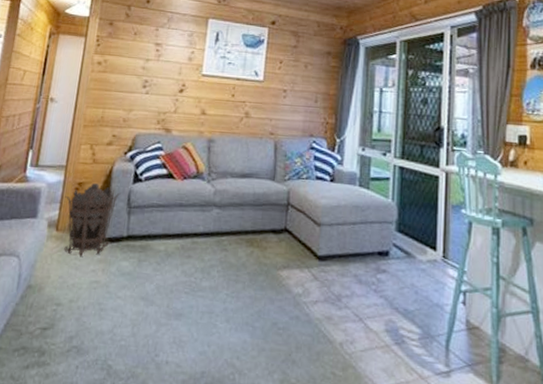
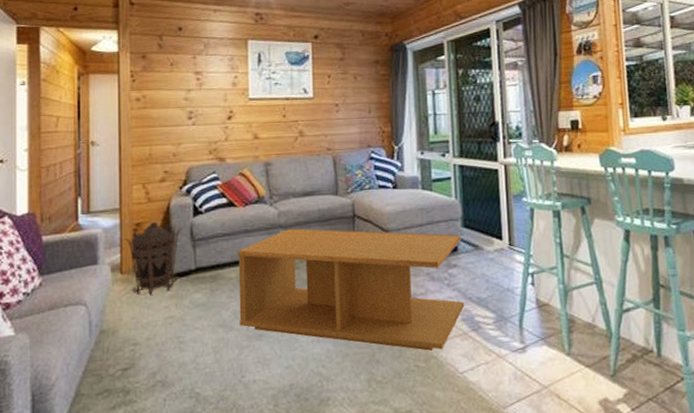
coffee table: none [161,208,394,360] -> present [238,228,465,351]

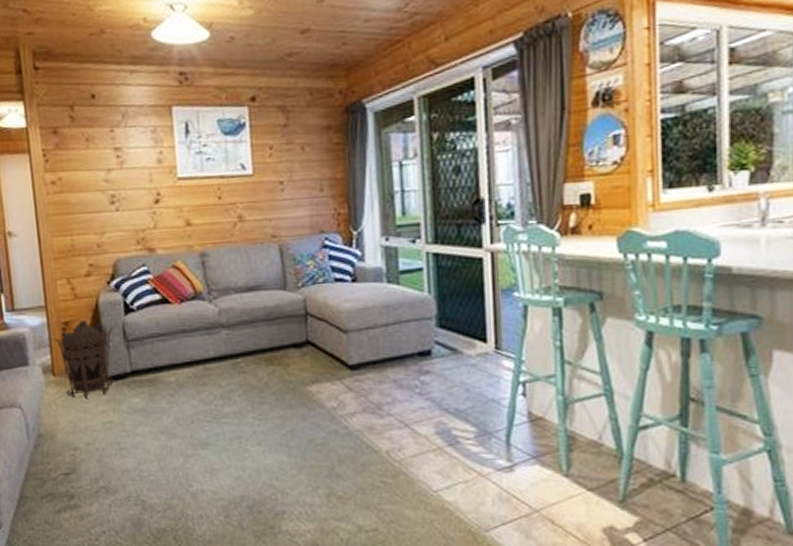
coffee table: present [238,228,465,351] -> none [176,328,440,466]

